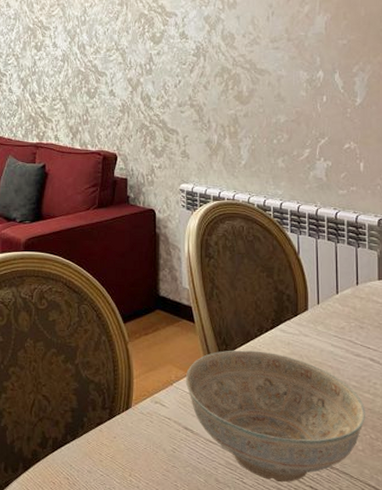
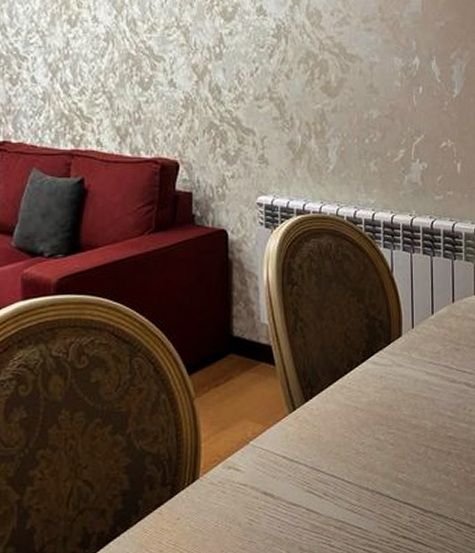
decorative bowl: present [185,350,366,483] -> none [264,389,461,539]

